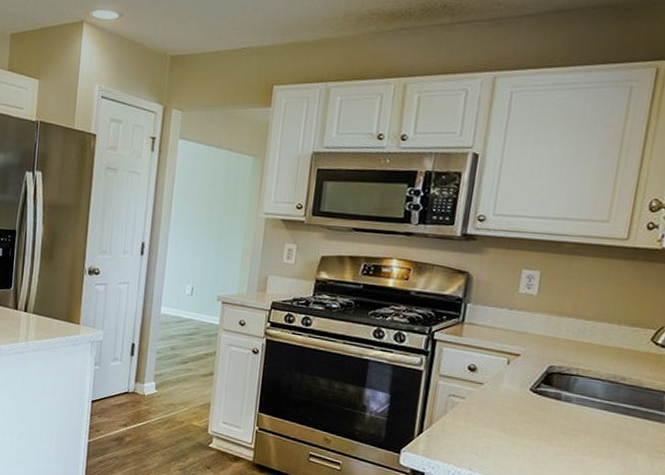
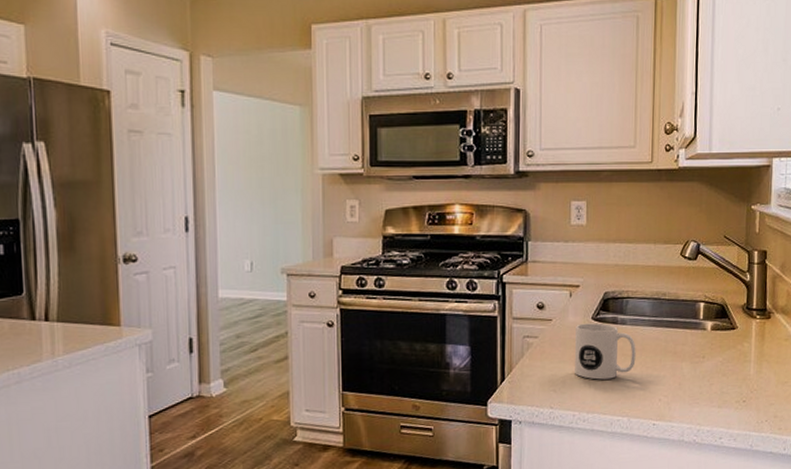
mug: none [502,392,580,455] -> present [575,323,636,380]

